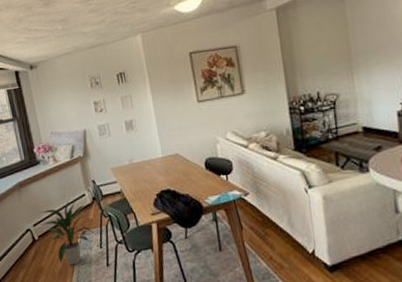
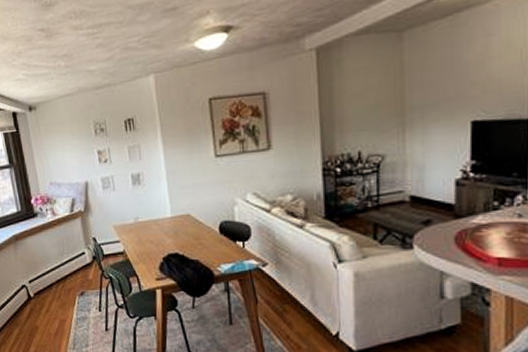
indoor plant: present [39,199,94,265] -> none [36,256,93,327]

